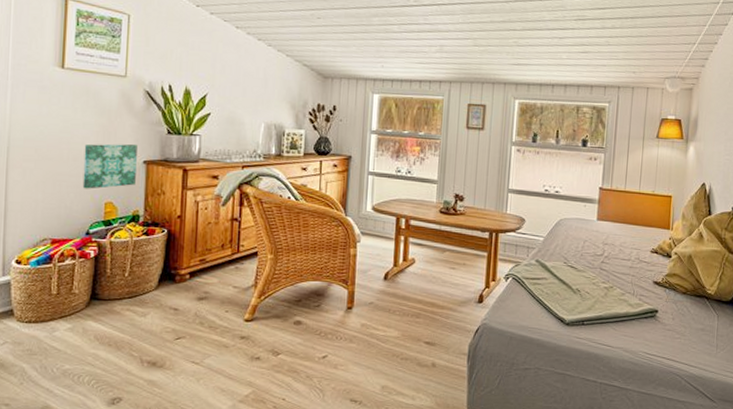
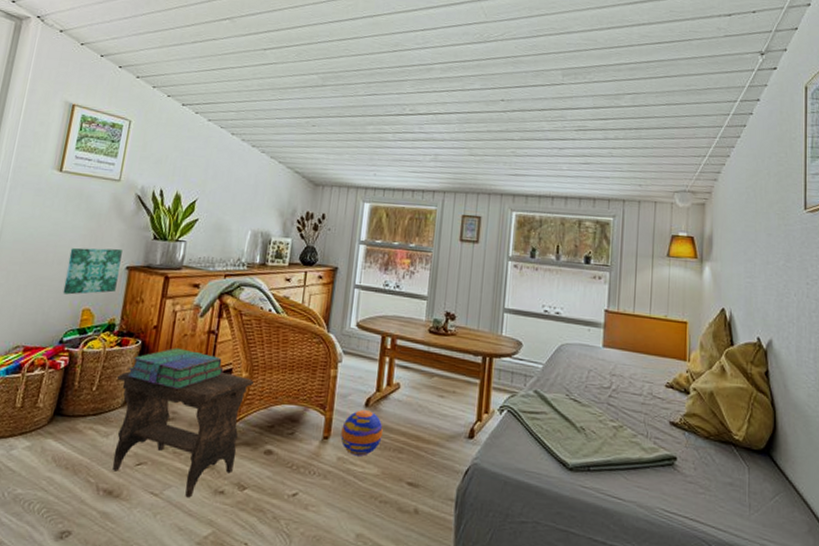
footstool: none [148,255,279,364] -> present [112,371,253,498]
stack of books: none [157,235,250,272] -> present [127,348,224,389]
ball: none [363,283,401,322] -> present [340,410,383,457]

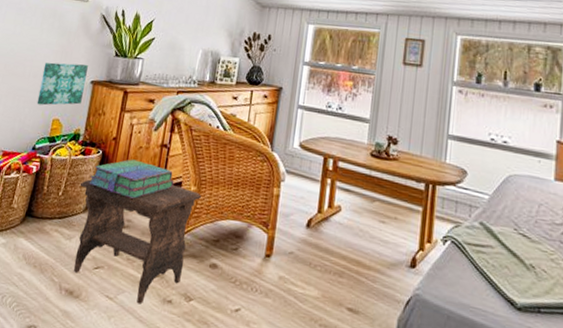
ball: present [340,410,383,457] -> none [282,230,324,278]

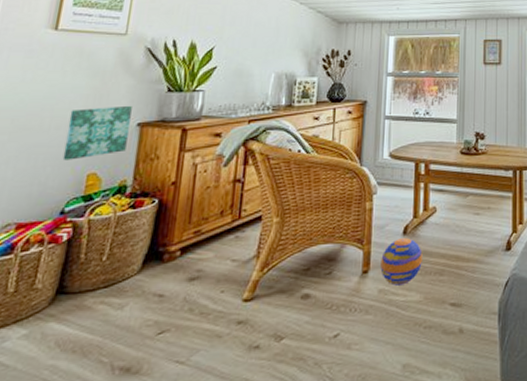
footstool: present [73,179,201,305] -> none [129,221,285,360]
stack of books: present [89,159,174,199] -> none [143,202,253,246]
ball: none [282,230,324,278] -> present [380,238,423,286]

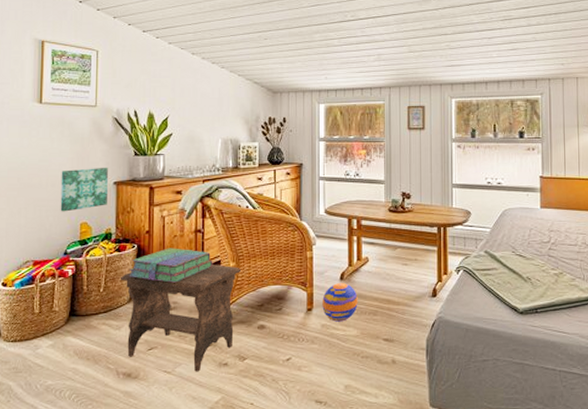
footstool: none [129,221,285,360] -> present [121,264,241,372]
stack of books: none [143,202,253,246] -> present [129,248,213,283]

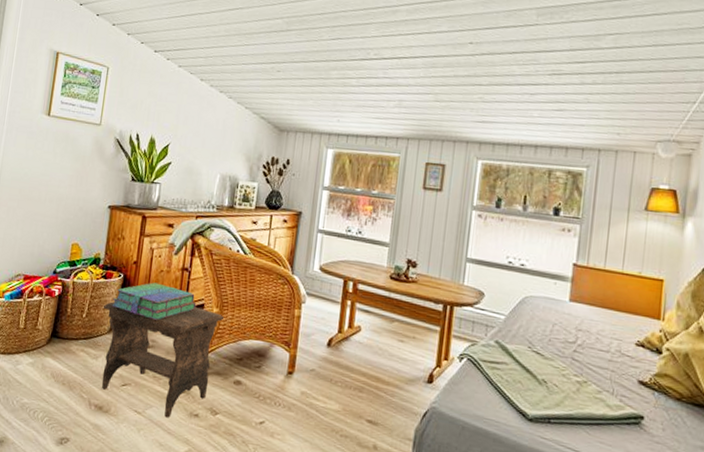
wall art: present [60,167,108,212] -> none [54,187,105,230]
ball: present [322,283,358,322] -> none [304,349,344,393]

